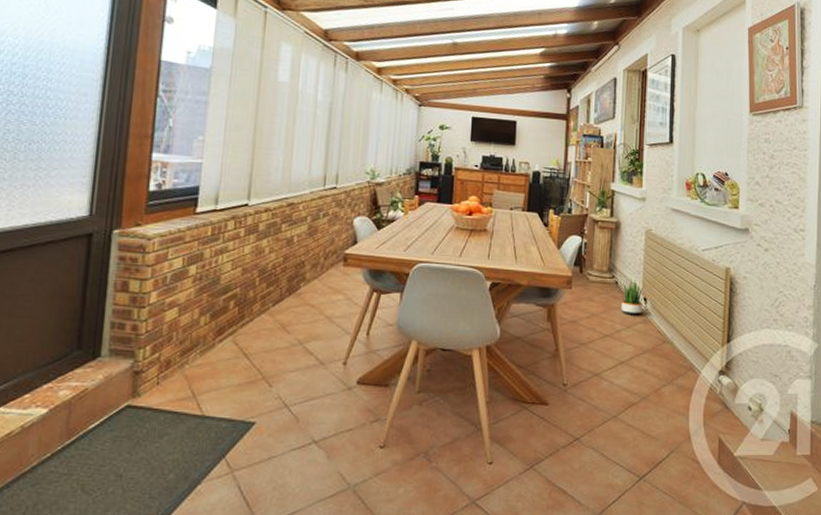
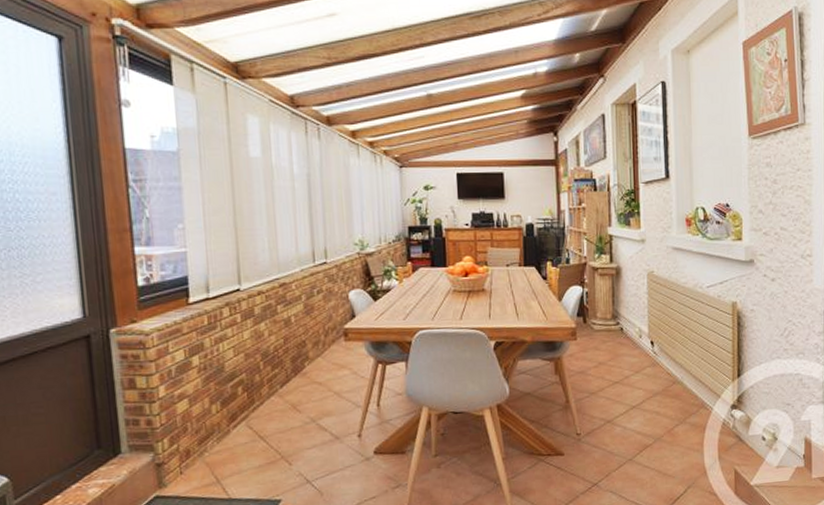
potted plant: present [616,277,646,315] -> none [621,322,653,360]

